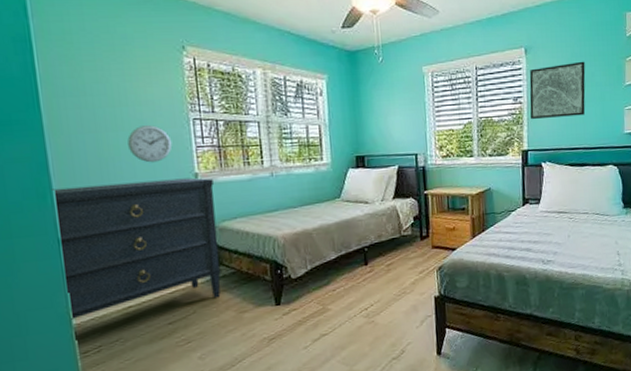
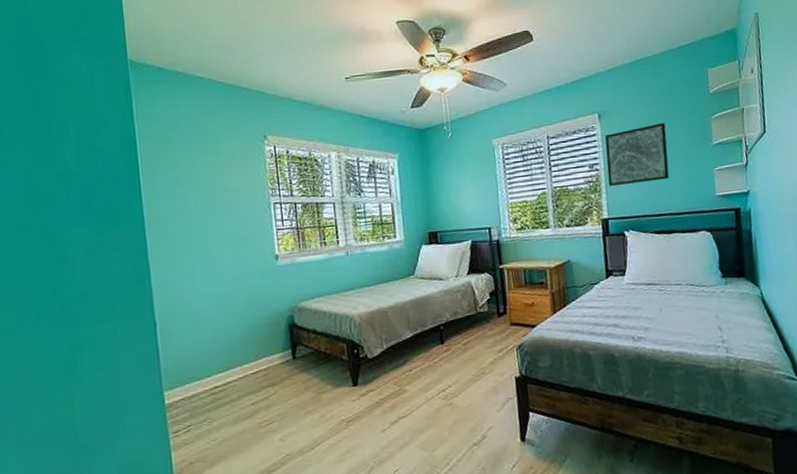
dresser: present [51,177,221,320] -> none [149,259,300,399]
wall clock: present [127,125,173,163] -> none [215,211,255,247]

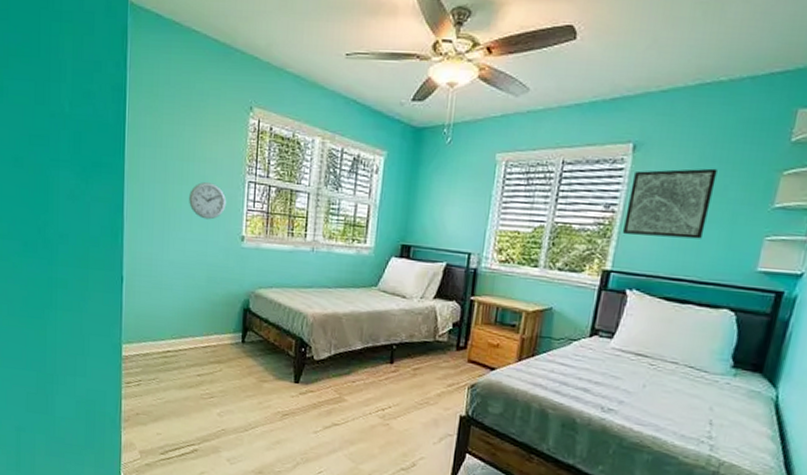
wall clock: none [215,211,255,247] -> present [189,182,227,220]

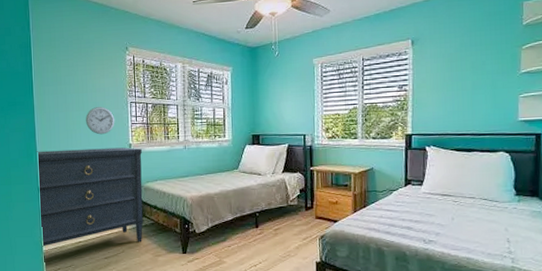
dresser: none [122,230,257,362] -> present [36,147,144,247]
wall art: present [622,168,718,239] -> none [415,50,476,105]

